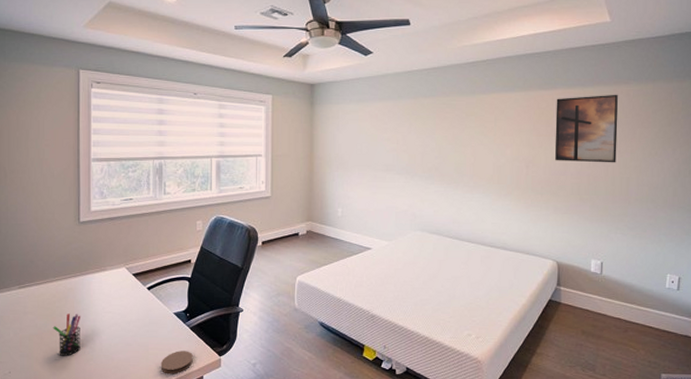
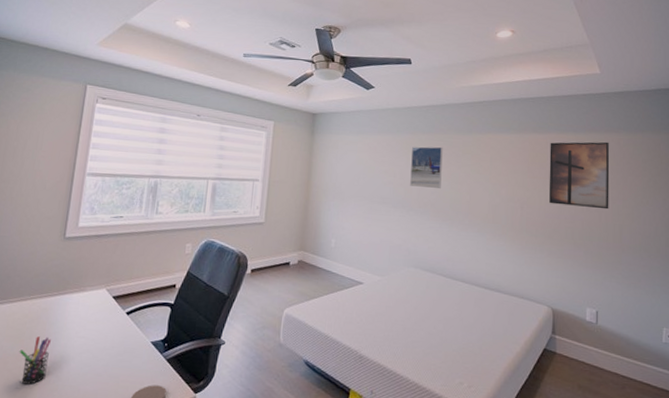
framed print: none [413,110,446,152] -> present [410,146,443,188]

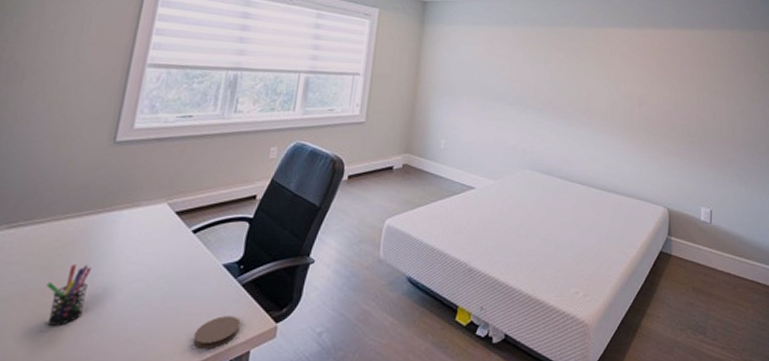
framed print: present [410,146,443,188] -> none [527,40,562,84]
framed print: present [548,141,610,210] -> none [666,38,724,107]

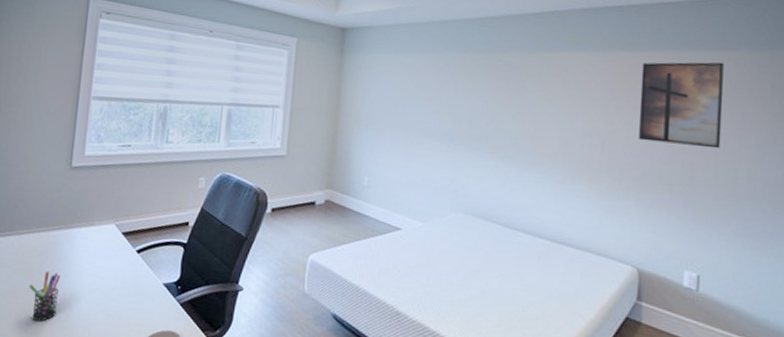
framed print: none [666,38,724,107] -> present [638,62,724,149]

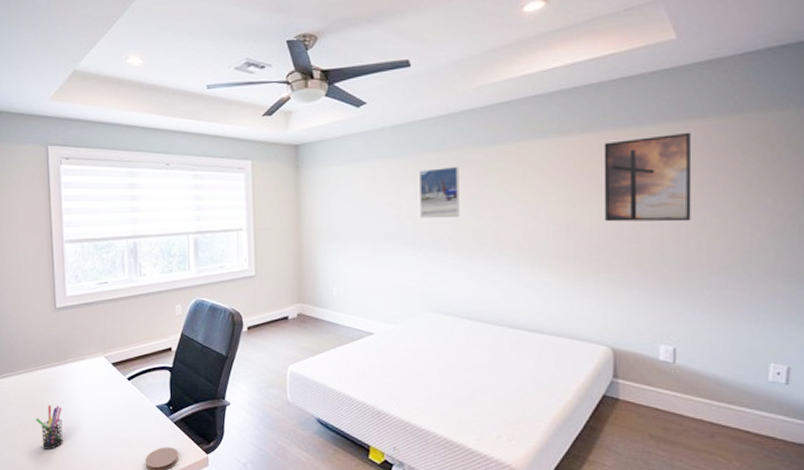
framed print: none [459,68,502,119] -> present [420,166,460,218]

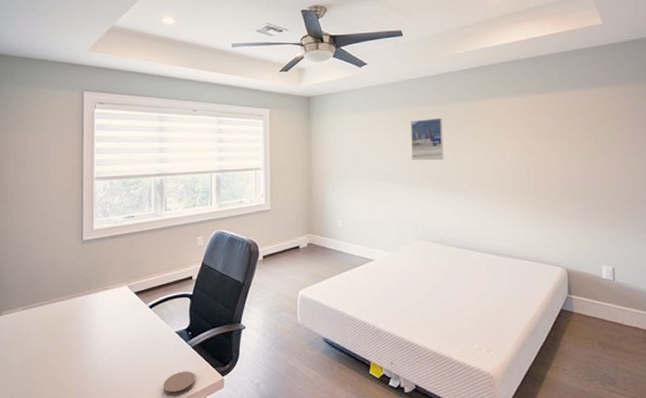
pen holder: present [35,405,63,450] -> none [55,335,84,379]
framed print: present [604,132,692,222] -> none [553,95,620,165]

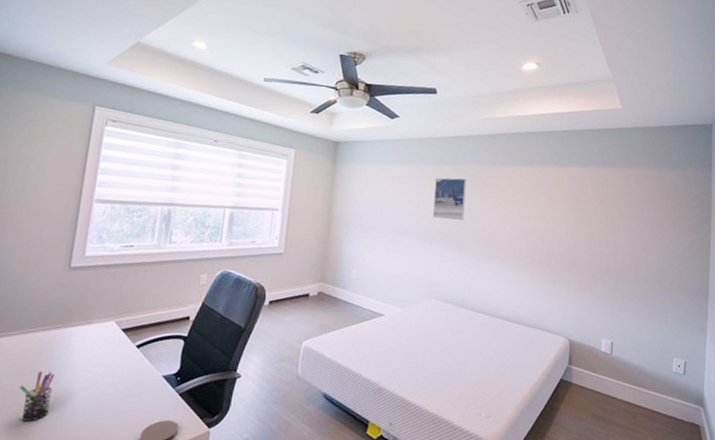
pen holder: none [55,335,84,379] -> present [19,371,55,422]

